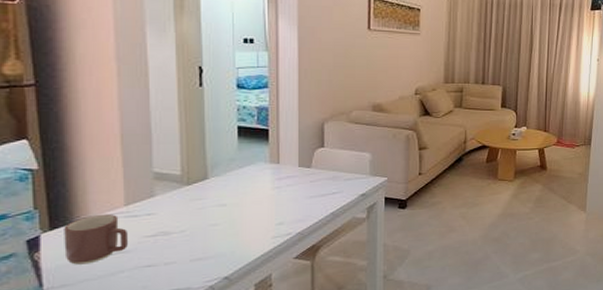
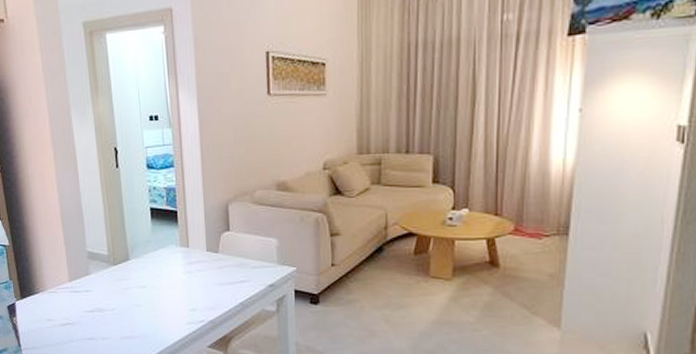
mug: present [64,213,128,265] -> none [30,287,74,331]

